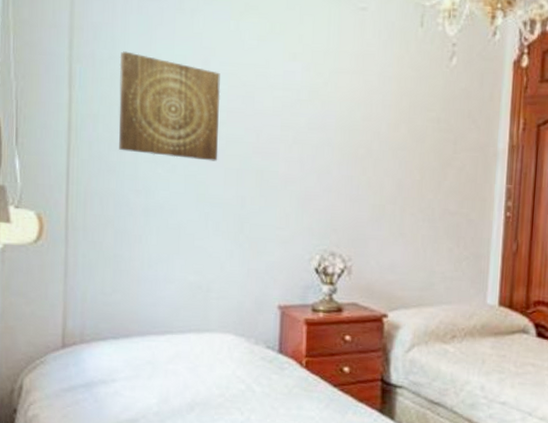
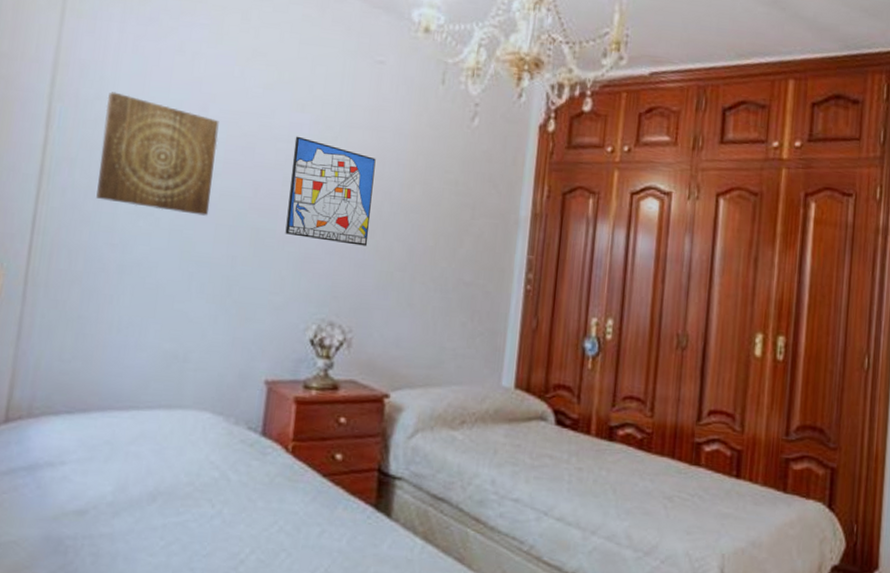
wall art: none [286,83,364,183] -> present [285,136,376,246]

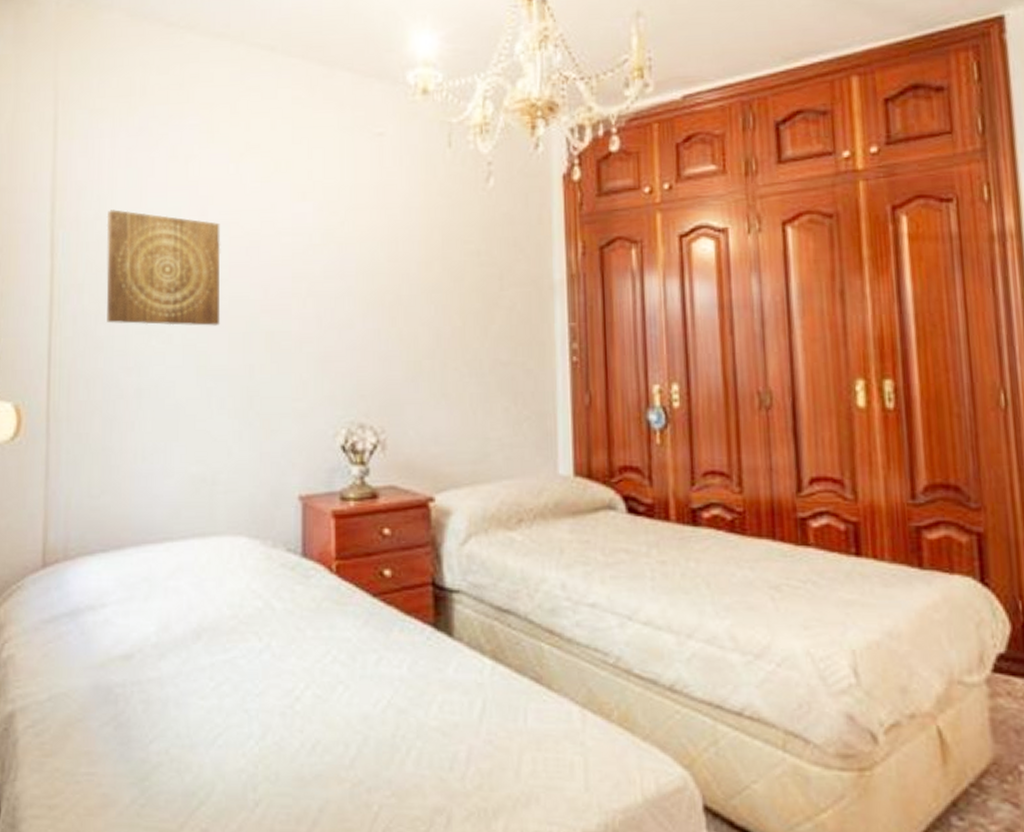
wall art: present [285,136,376,246] -> none [300,227,390,337]

